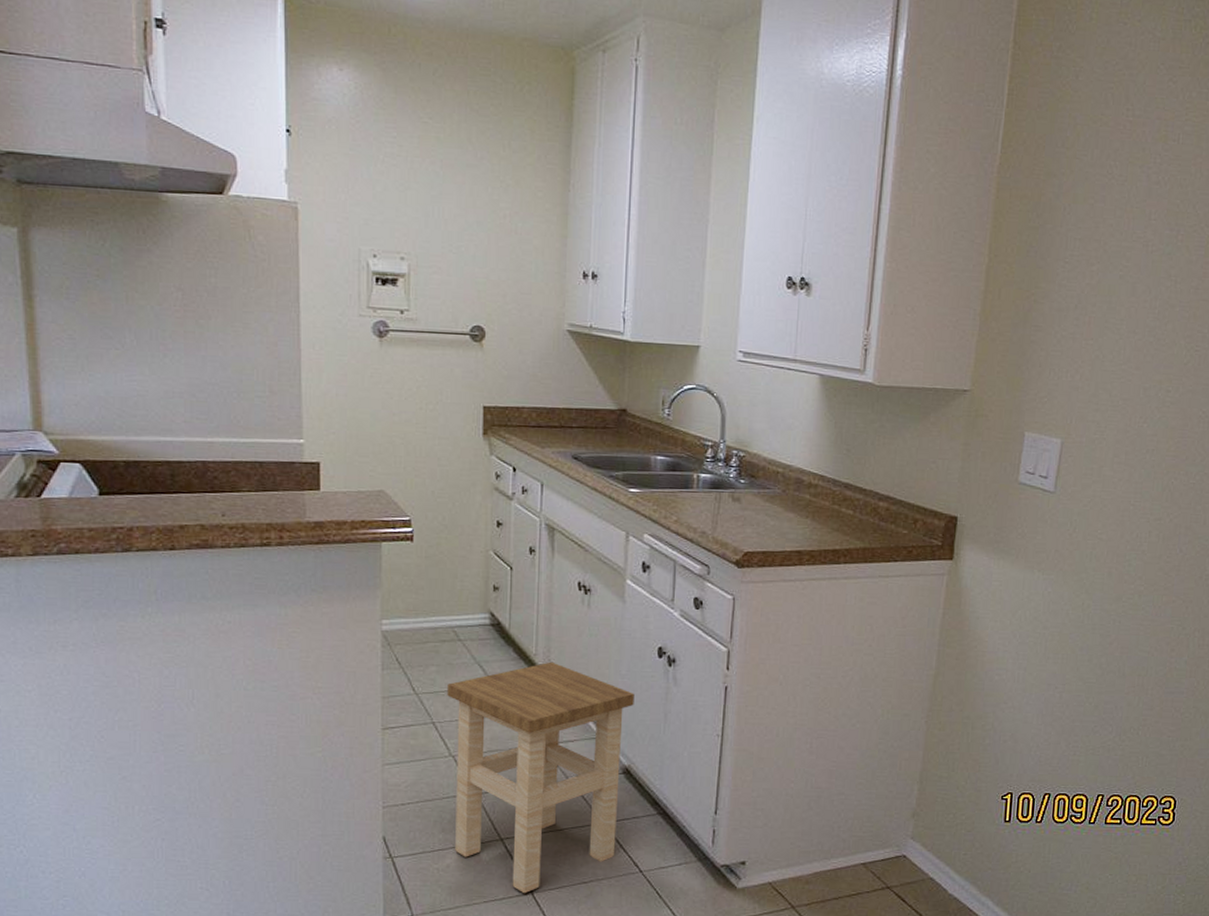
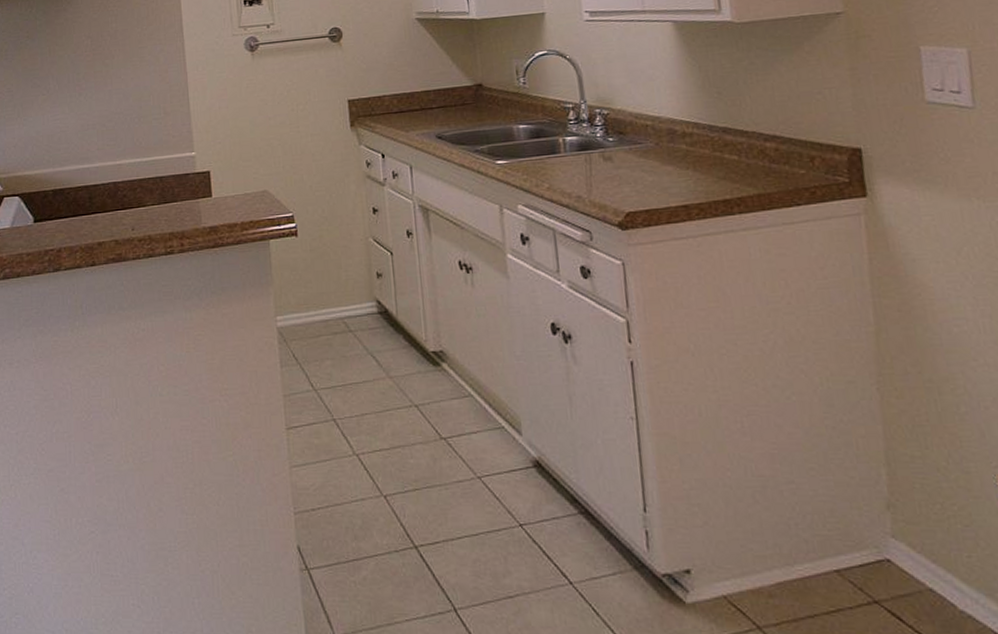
stool: present [447,661,635,894] -> none [343,347,539,611]

